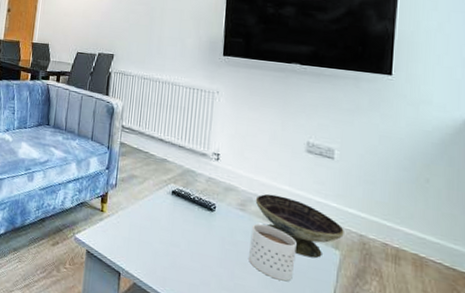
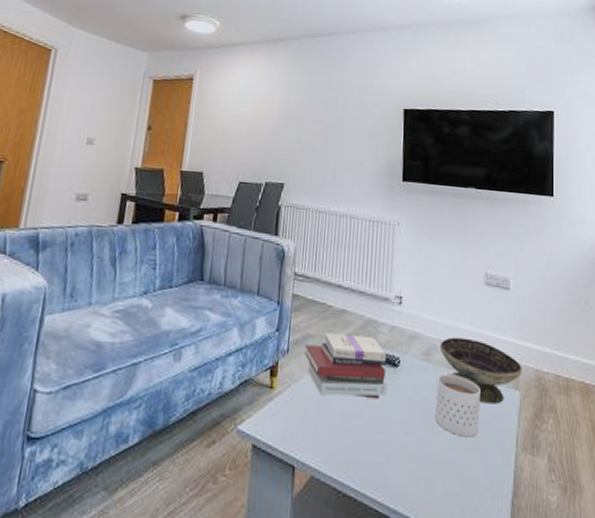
books: none [129,175,203,235] -> present [303,333,387,399]

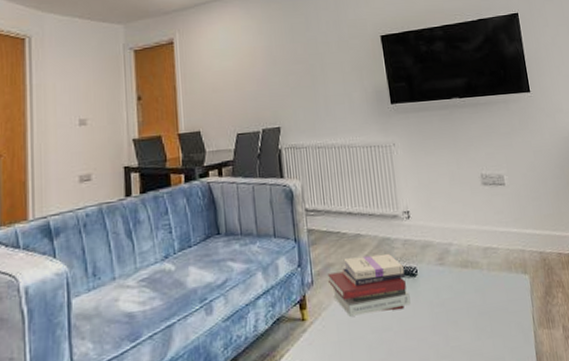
mug: present [435,374,480,437] -> none [453,272,498,327]
decorative bowl: present [439,337,522,404] -> none [450,236,528,292]

